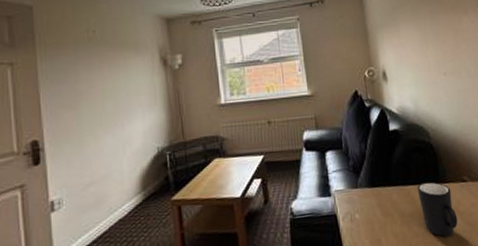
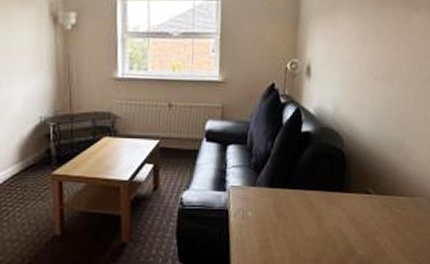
mug: present [416,182,458,237] -> none [317,189,353,243]

